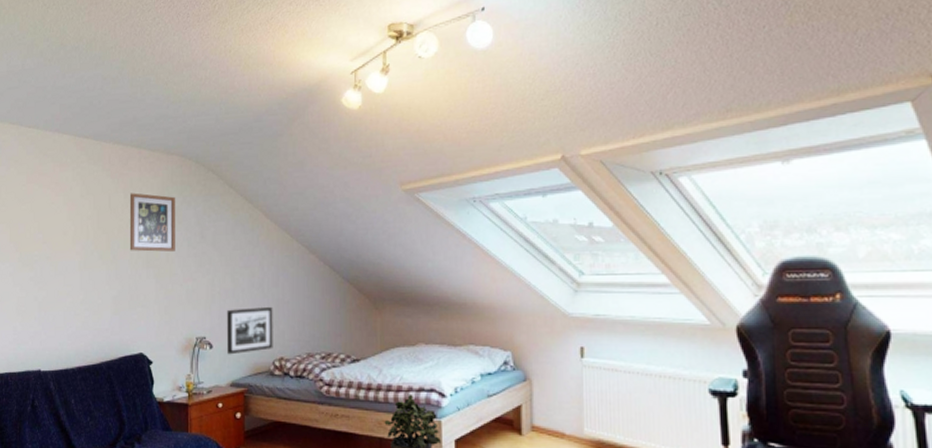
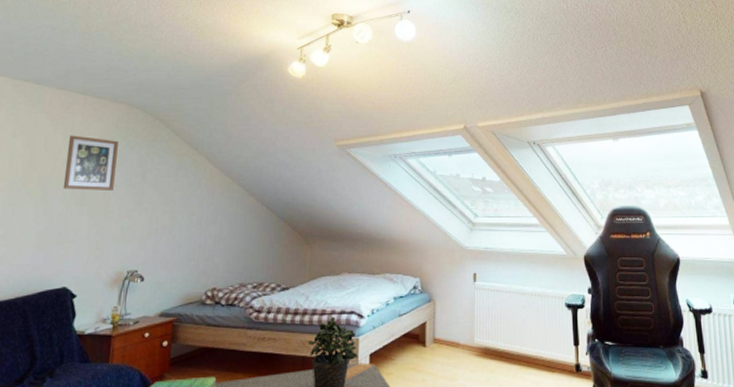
picture frame: present [227,307,273,355] -> none [159,243,209,287]

